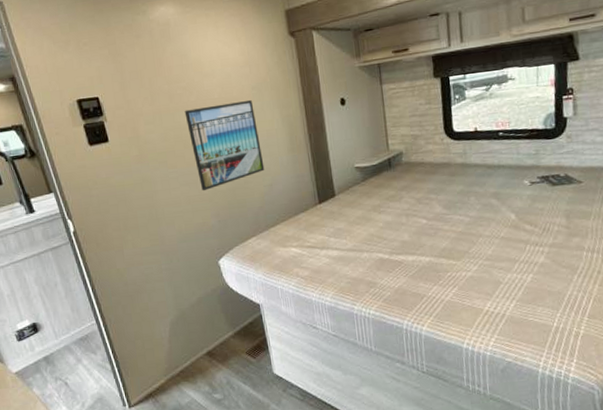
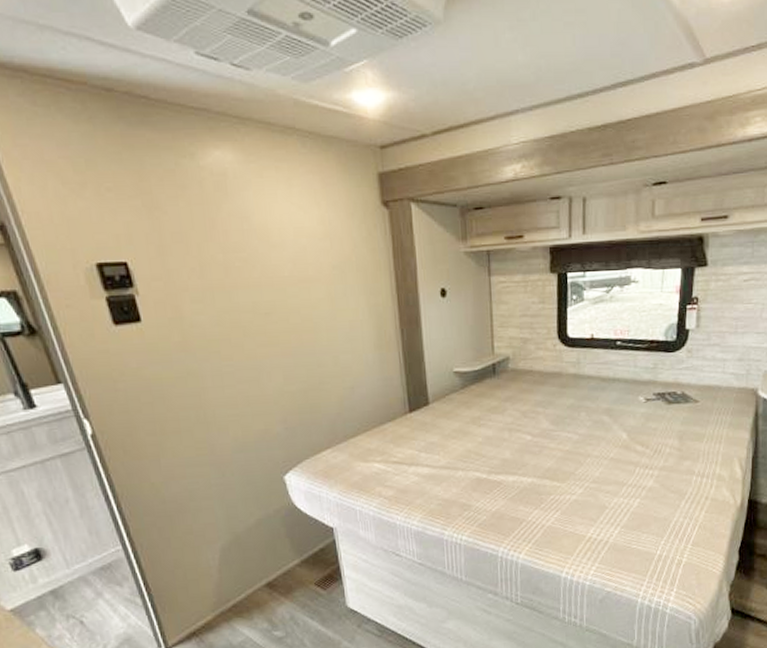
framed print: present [184,99,265,192] -> none [244,281,345,391]

